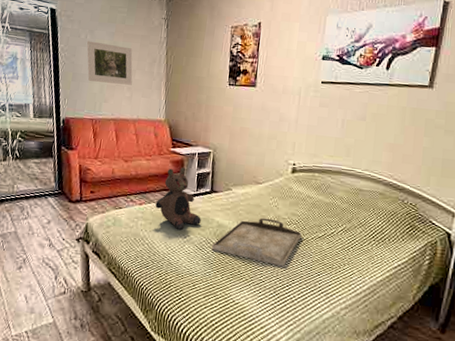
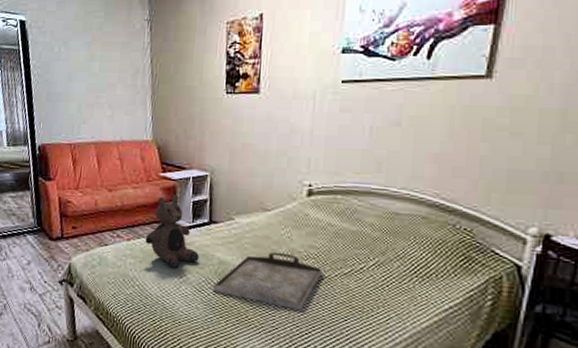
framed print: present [87,41,133,85] -> none [61,54,114,102]

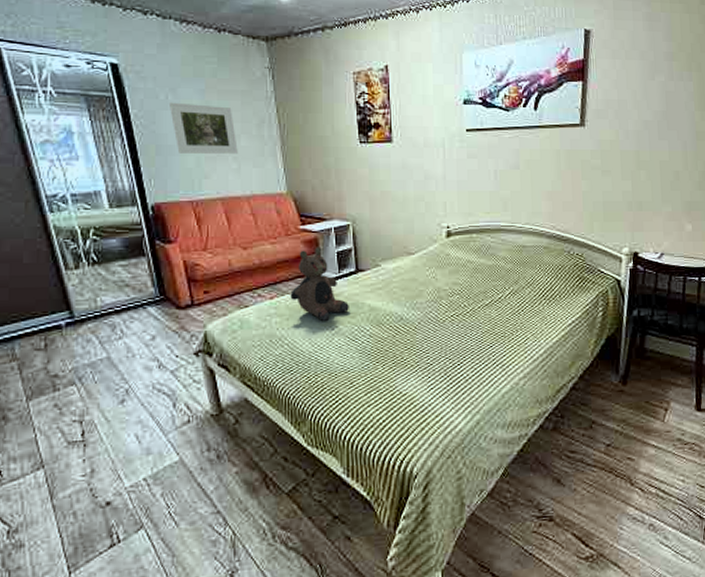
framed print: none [61,54,114,102] -> present [170,102,238,154]
serving tray: present [213,251,323,311] -> none [367,292,467,345]

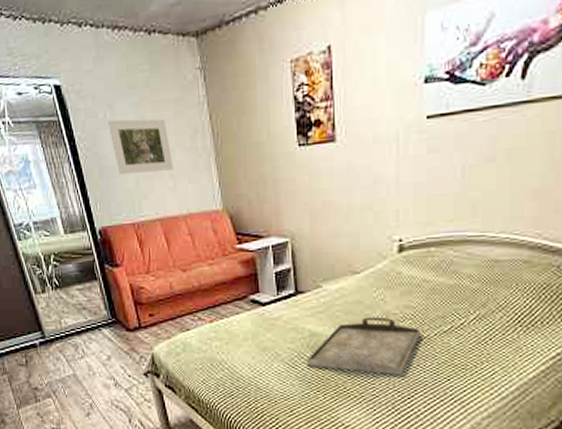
teddy bear: present [290,247,349,321] -> none [229,267,288,346]
serving tray: none [367,292,467,345] -> present [307,316,421,376]

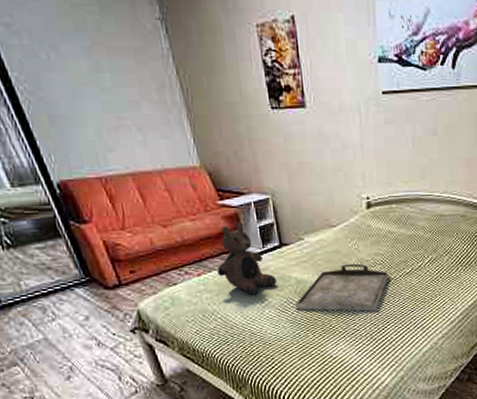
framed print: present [108,119,173,174] -> none [53,63,141,124]
teddy bear: none [229,267,288,346] -> present [217,222,277,295]

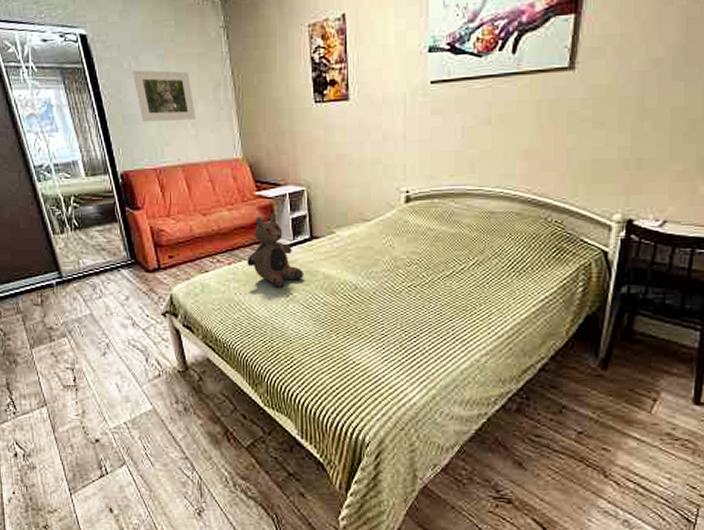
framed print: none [53,63,141,124] -> present [133,70,196,122]
serving tray: present [295,263,389,312] -> none [321,261,426,316]

